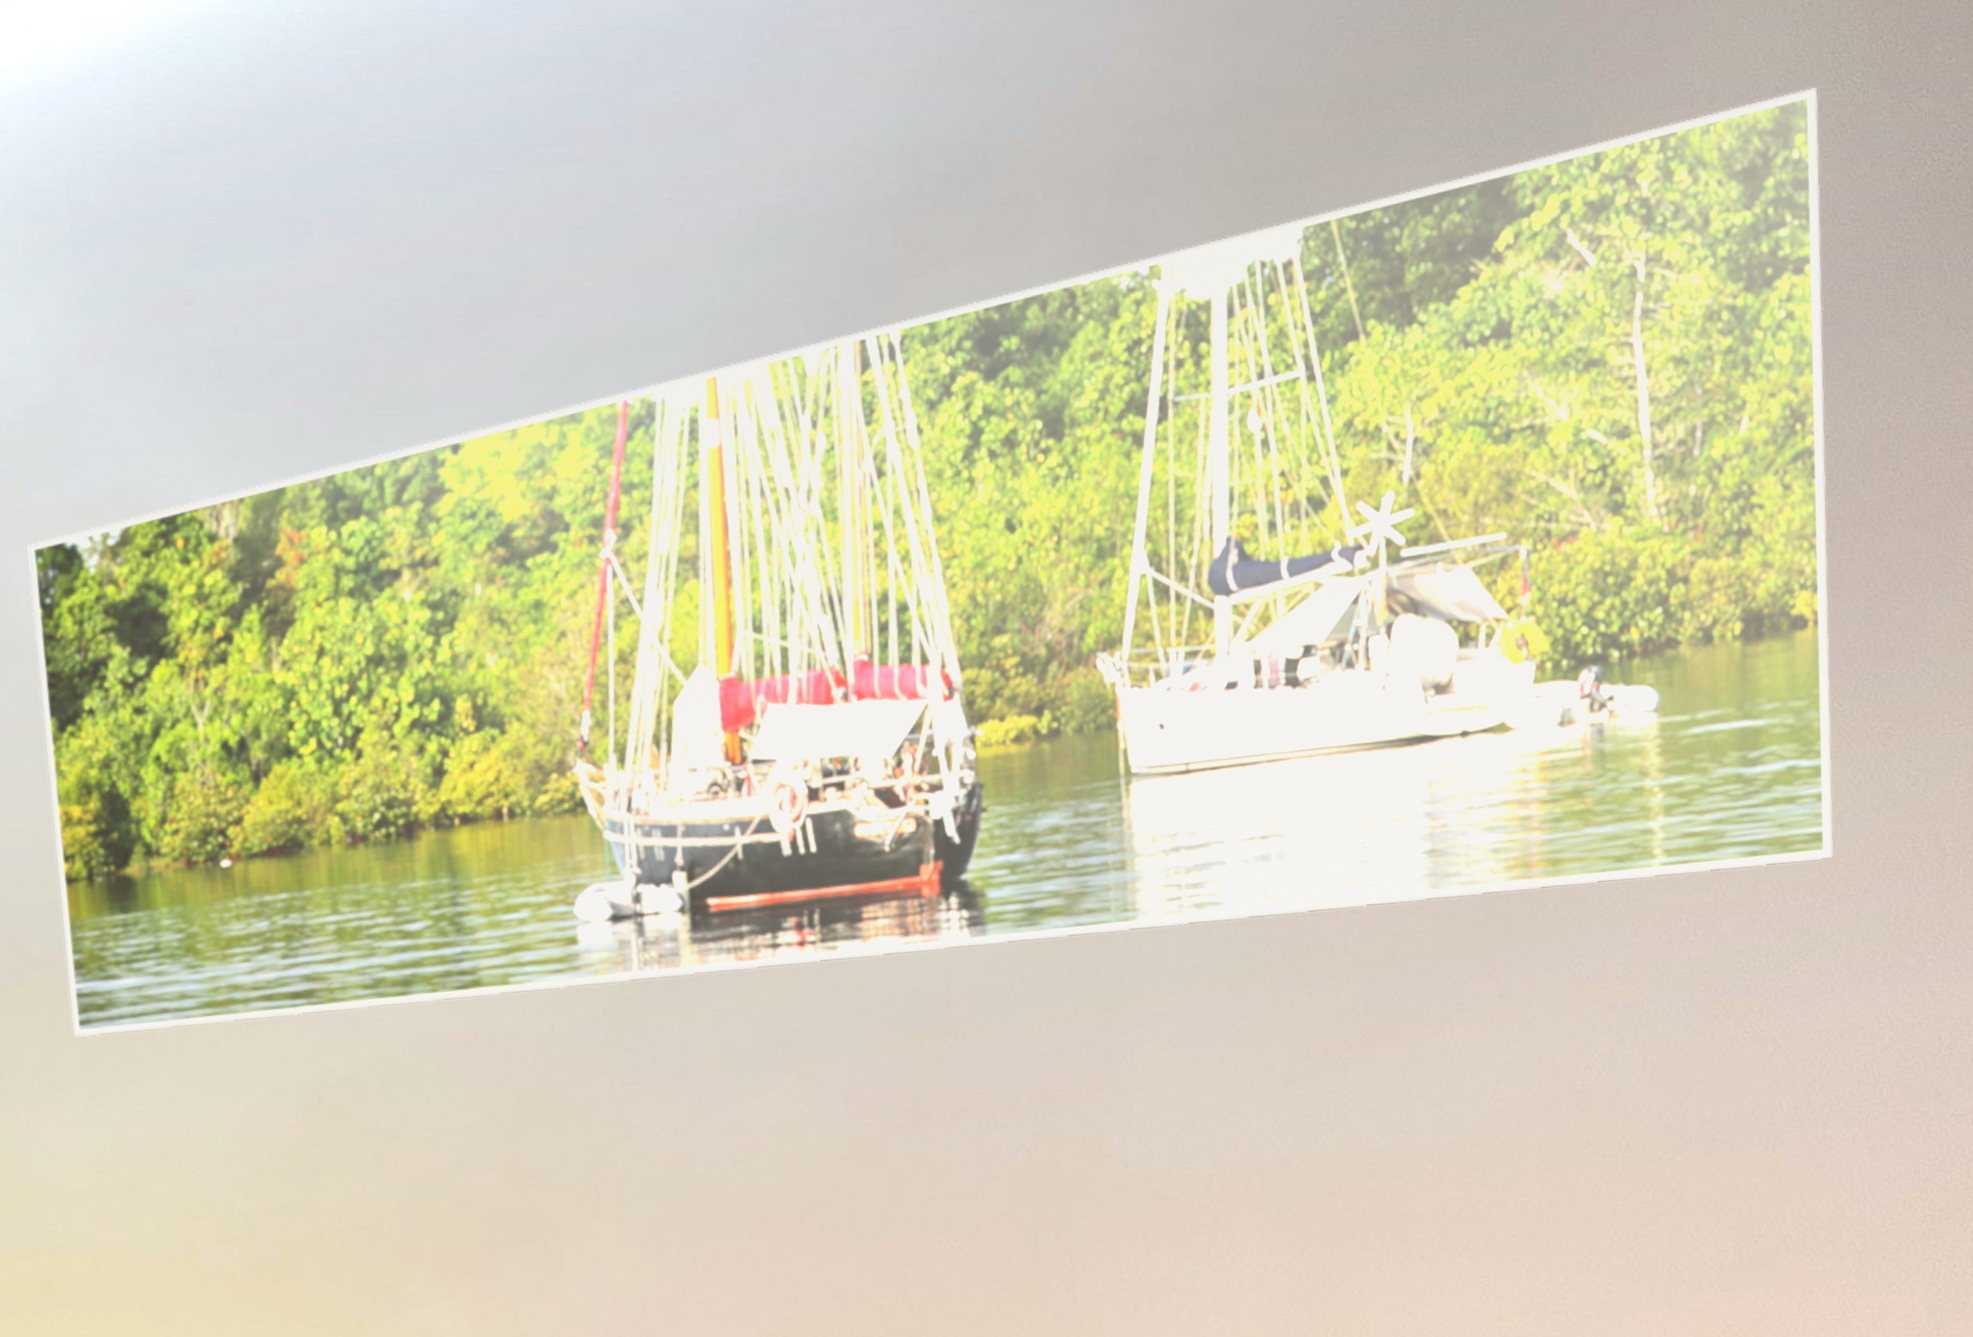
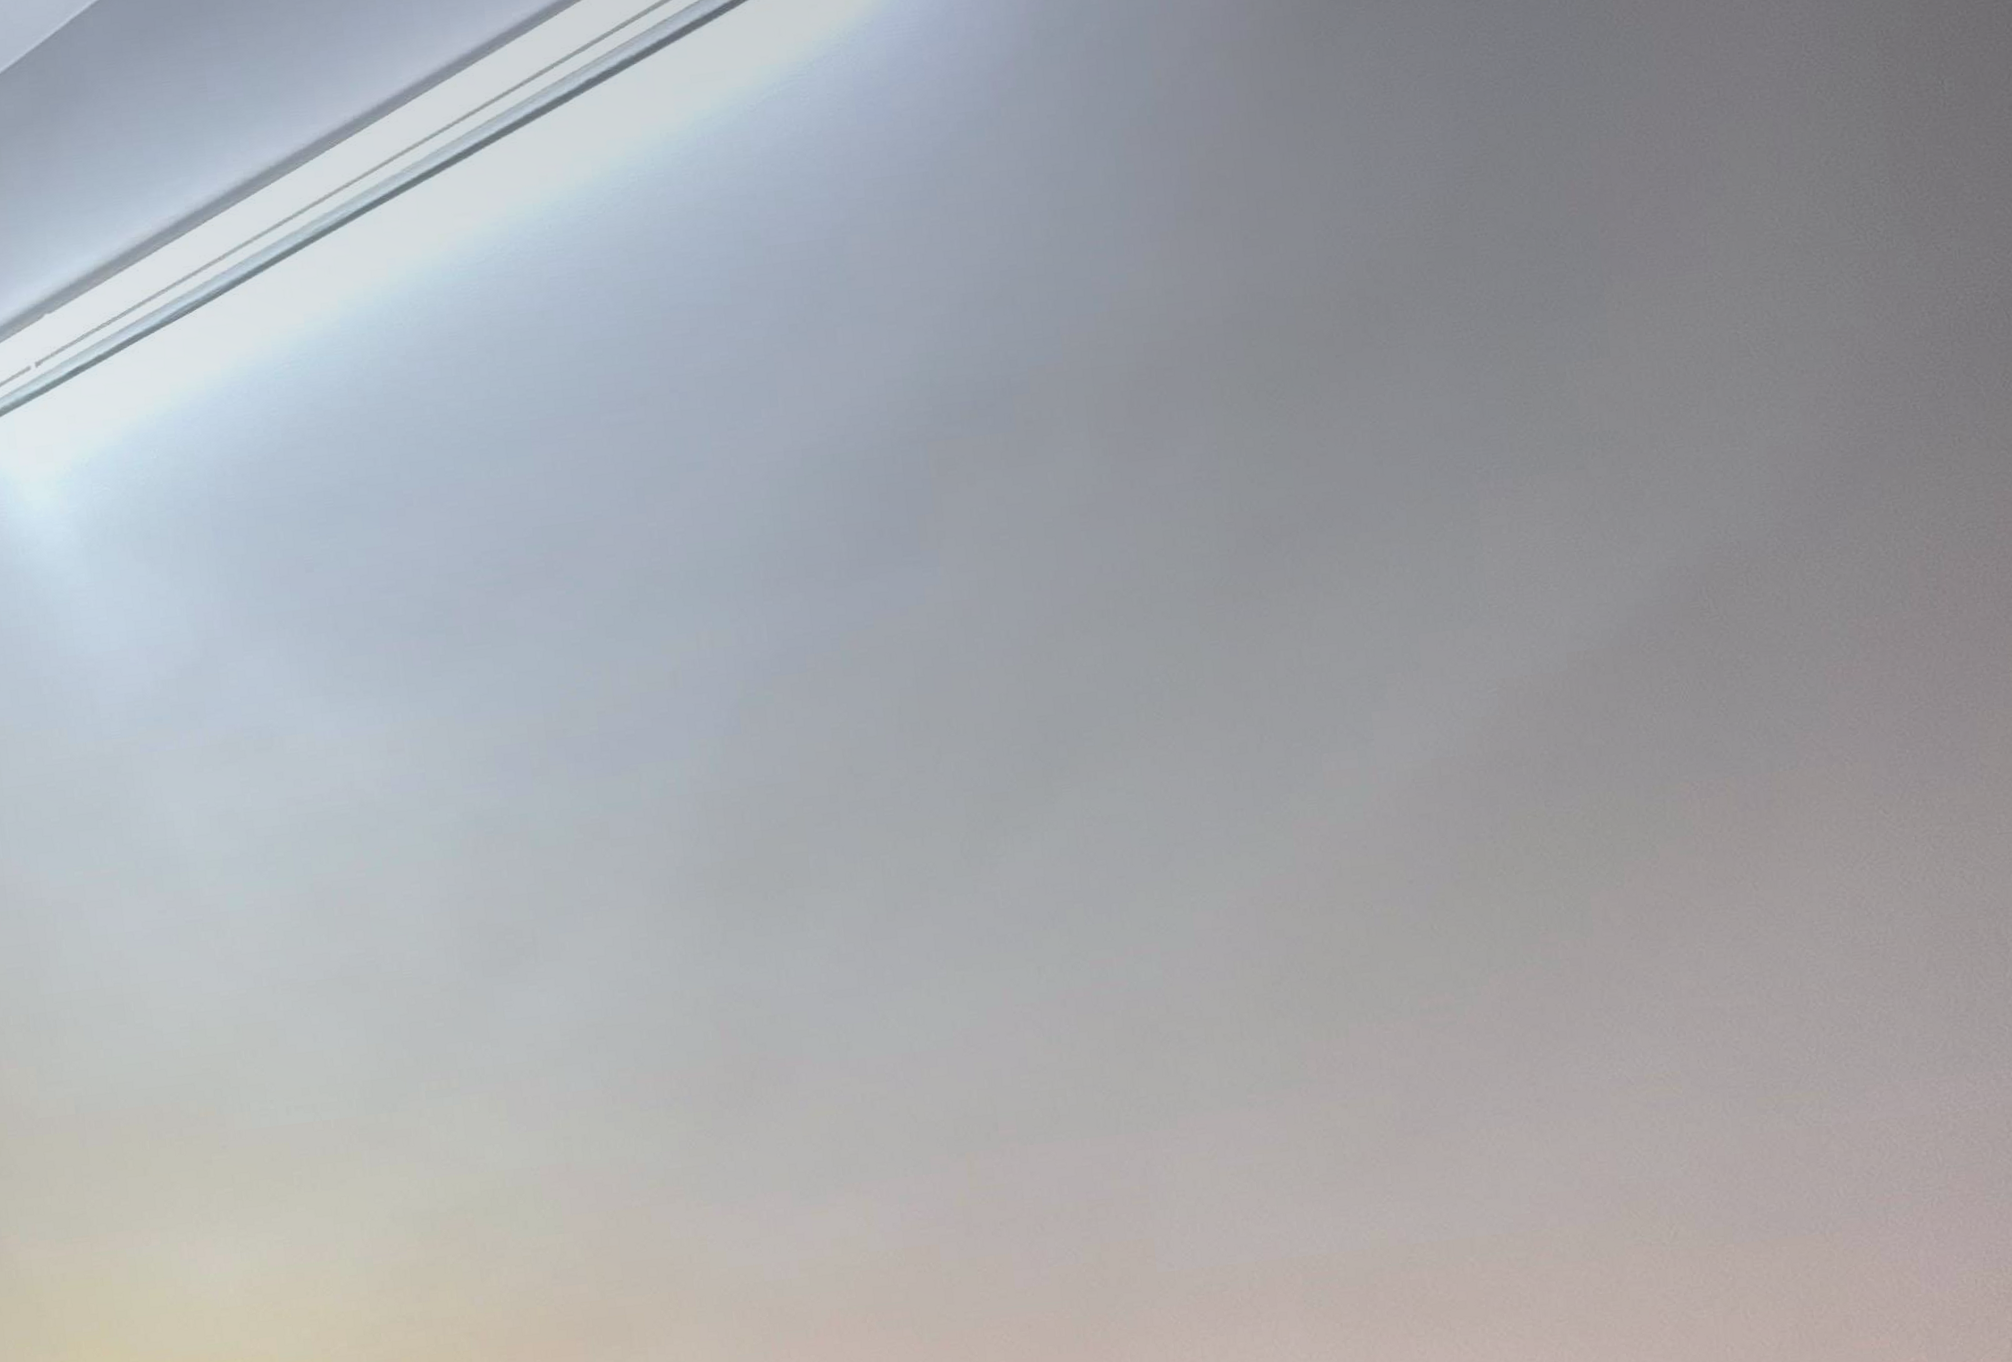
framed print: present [27,88,1833,1037] -> none [180,240,1884,1180]

